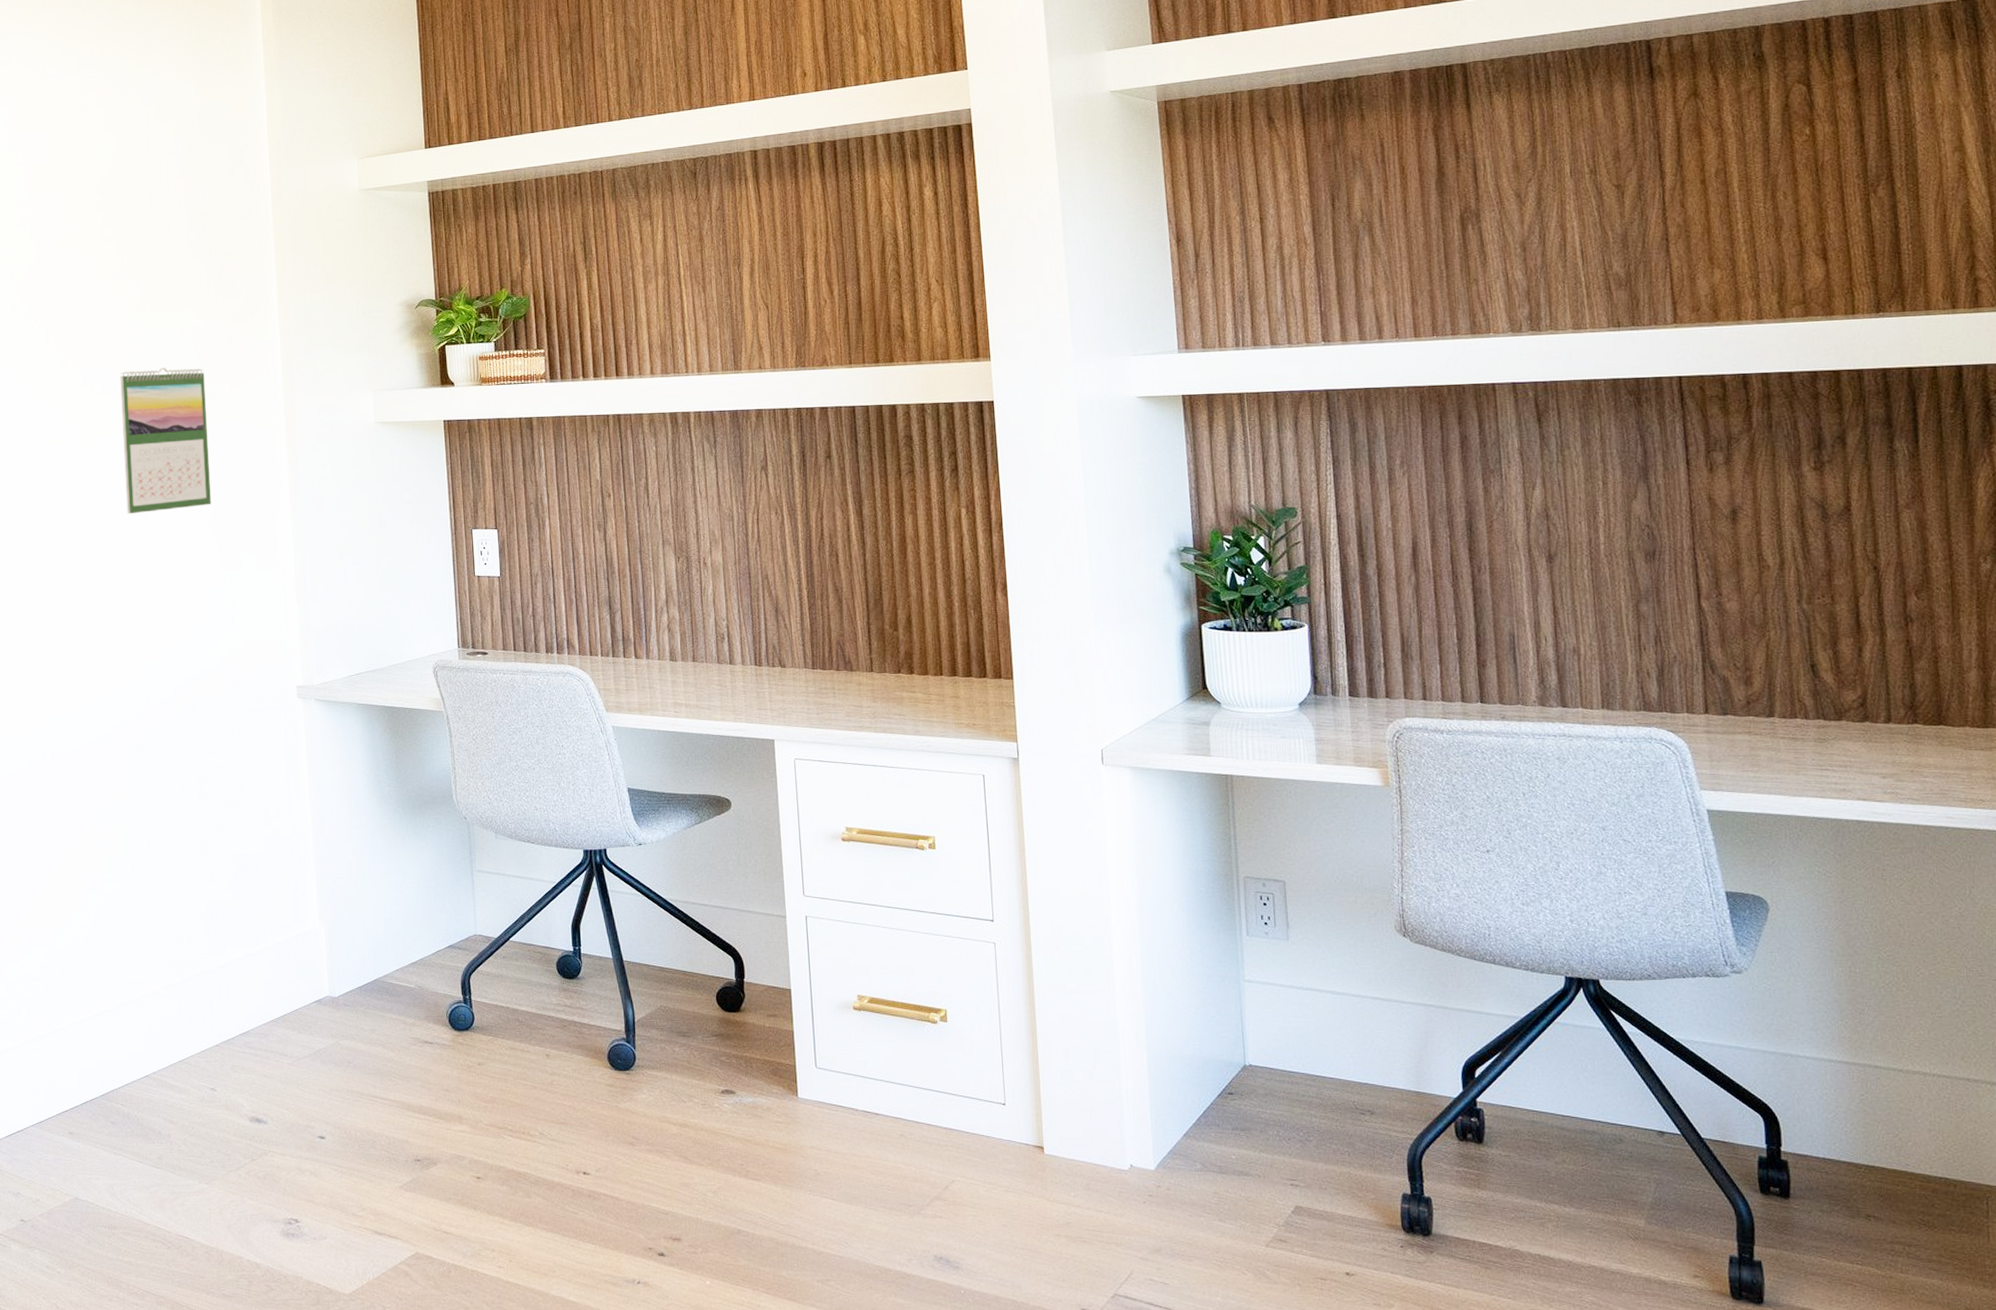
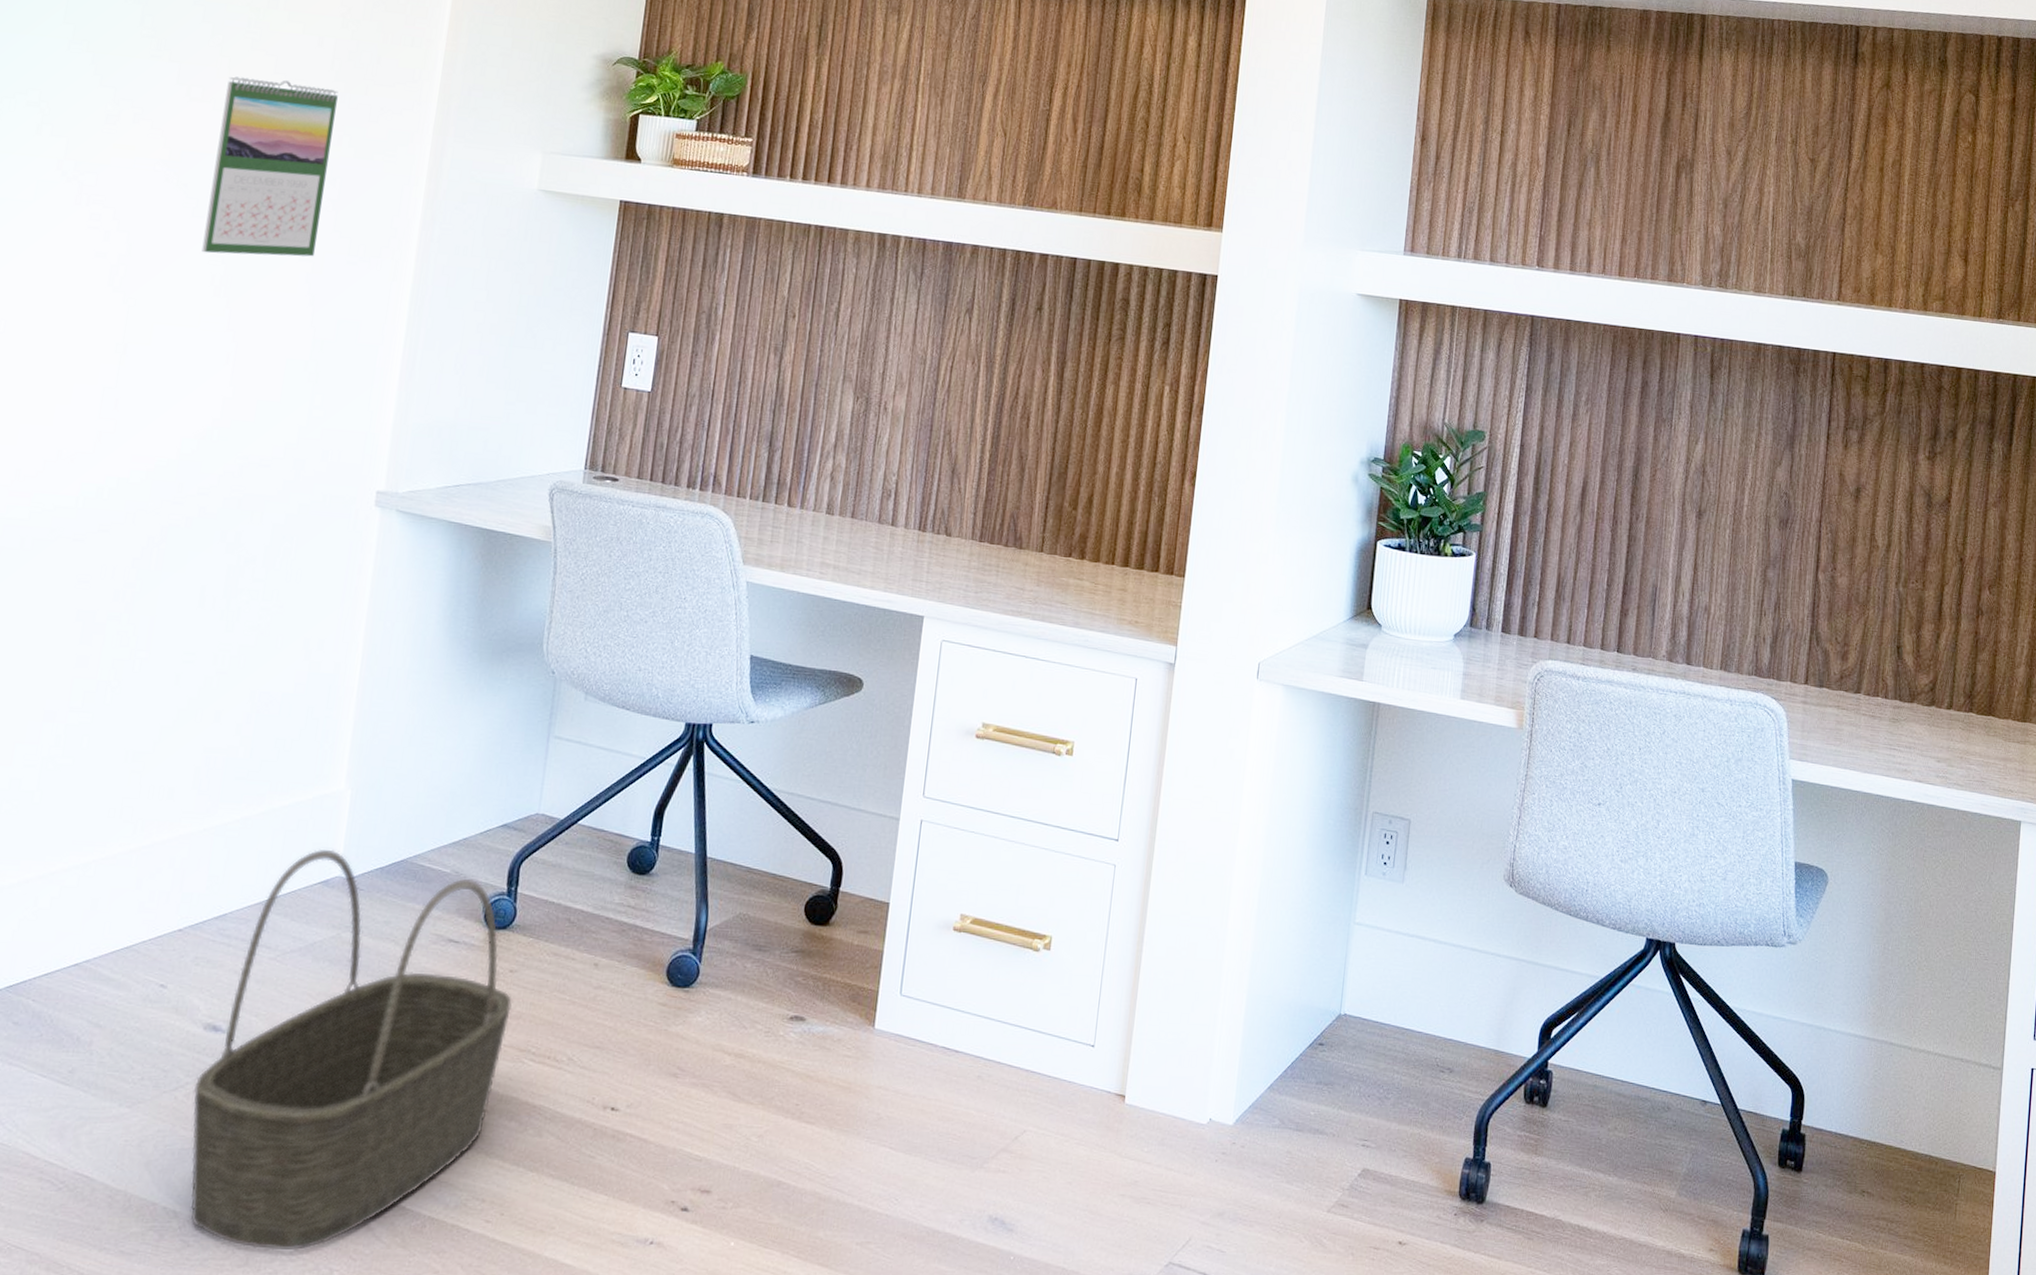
basket: none [251,975,486,1293] -> present [190,848,512,1251]

